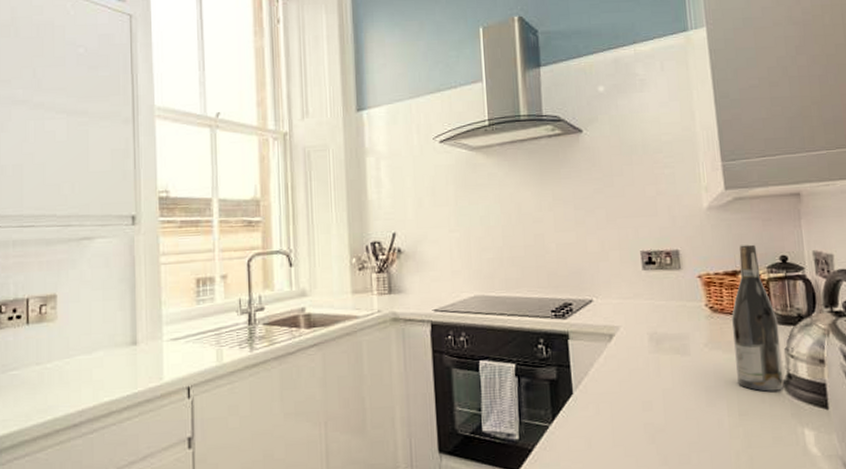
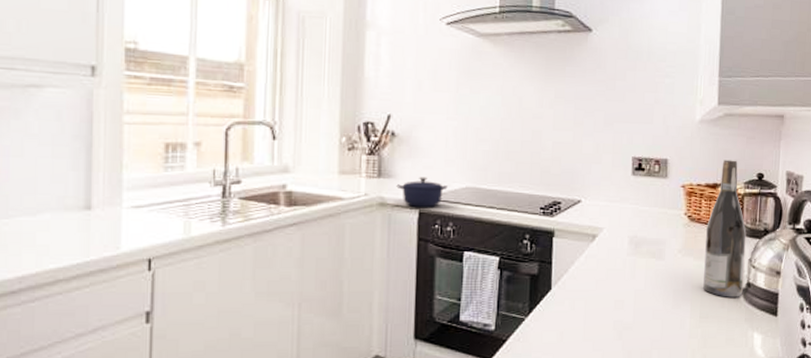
cooking pot: none [407,289,457,321] -> present [396,176,448,208]

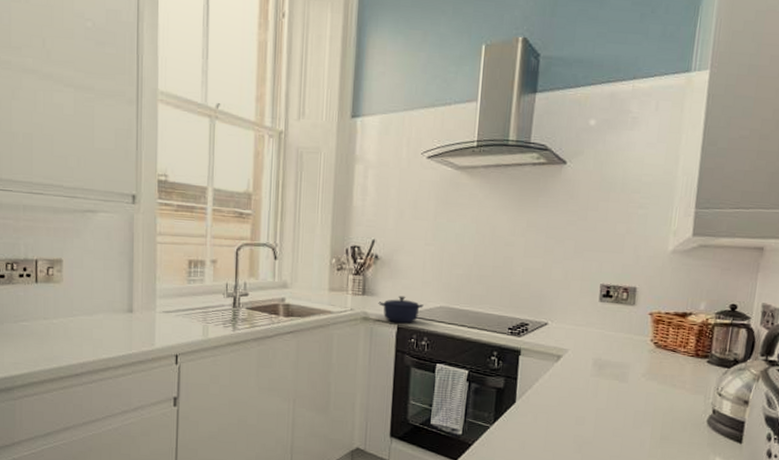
wine bottle: present [702,160,747,297] -> none [665,290,715,423]

